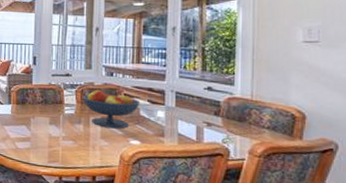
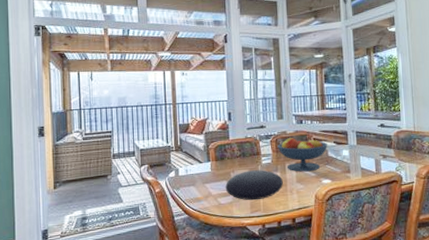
plate: none [24,118,86,151] -> present [225,170,284,201]

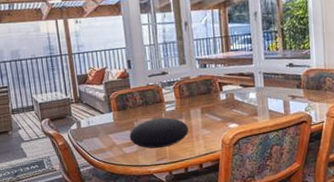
fruit bowl: present [278,138,328,172] -> none [181,83,234,118]

